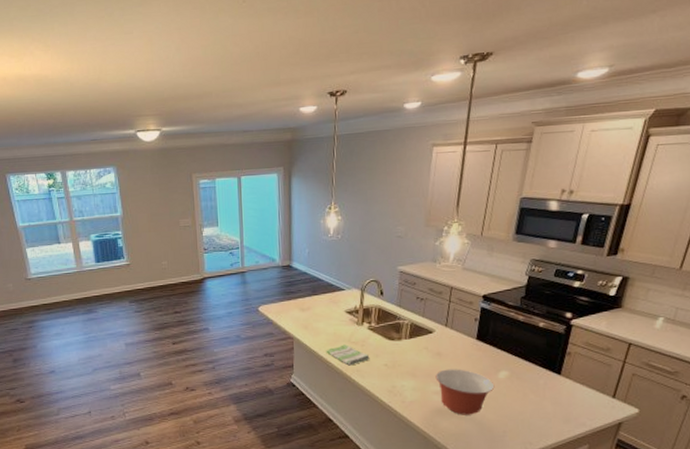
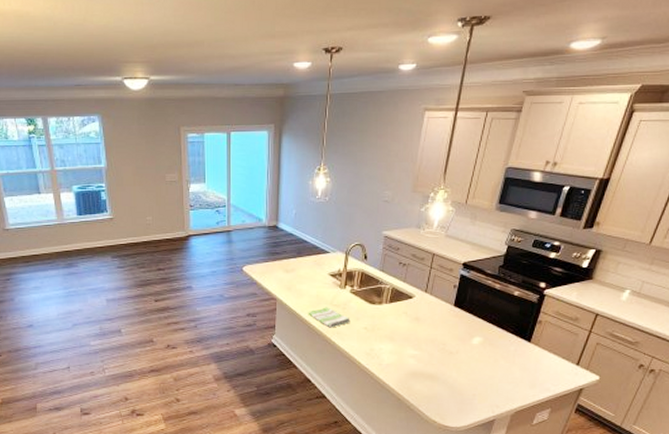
mixing bowl: present [435,369,495,415] -> none [412,334,468,379]

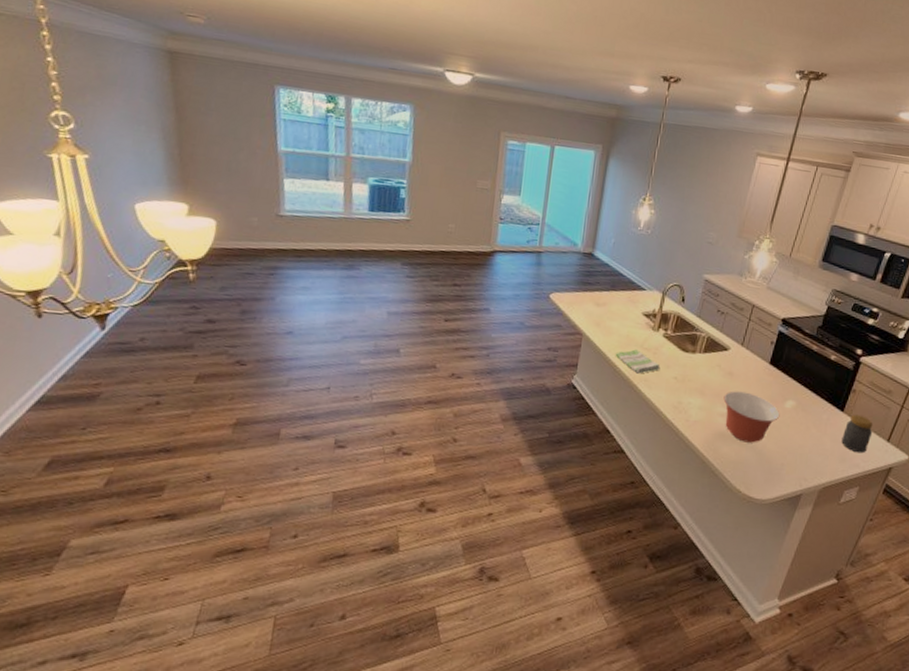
mixing bowl: none [412,334,468,379] -> present [723,391,780,443]
jar: none [530,343,561,378] -> present [841,414,873,453]

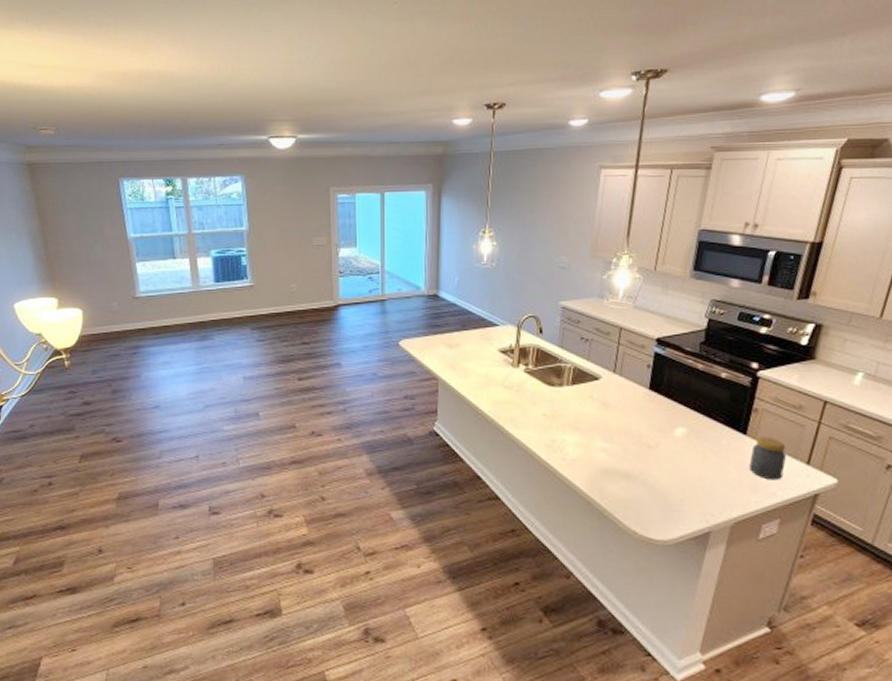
dish towel: present [615,349,660,374] -> none [475,389,526,414]
mixing bowl: present [723,391,780,443] -> none [601,423,670,478]

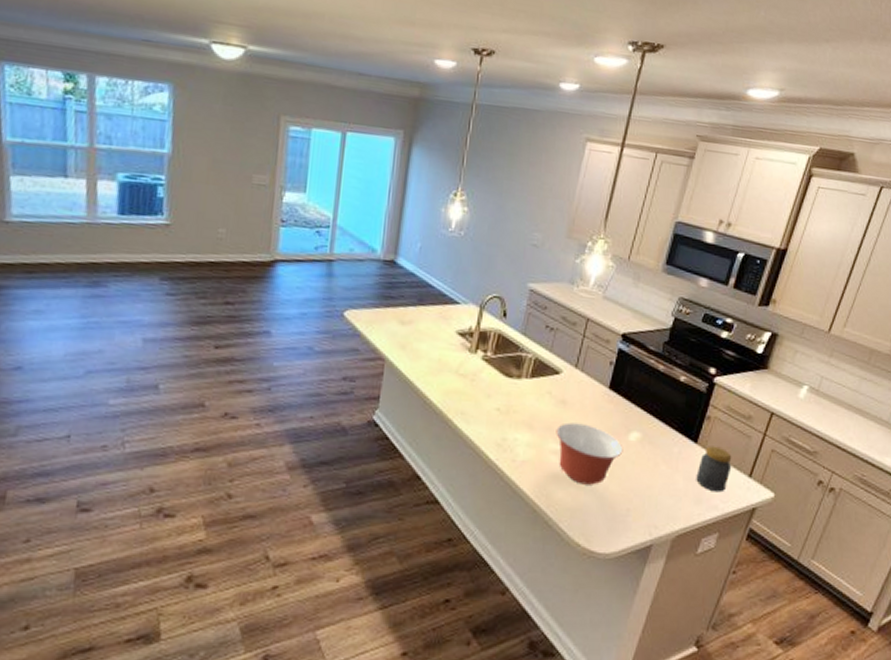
mixing bowl: none [601,423,670,478] -> present [556,422,623,485]

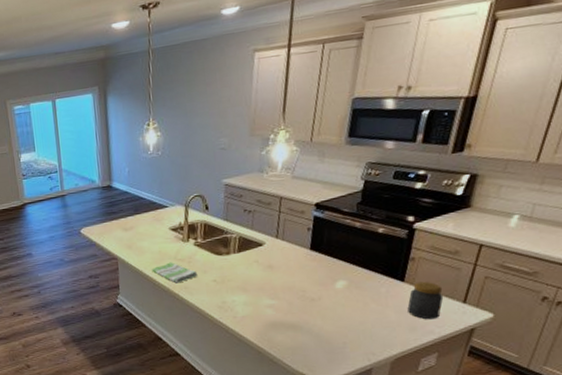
dish towel: none [425,376,480,406] -> present [151,262,198,283]
mixing bowl: present [556,422,623,485] -> none [267,281,332,328]

